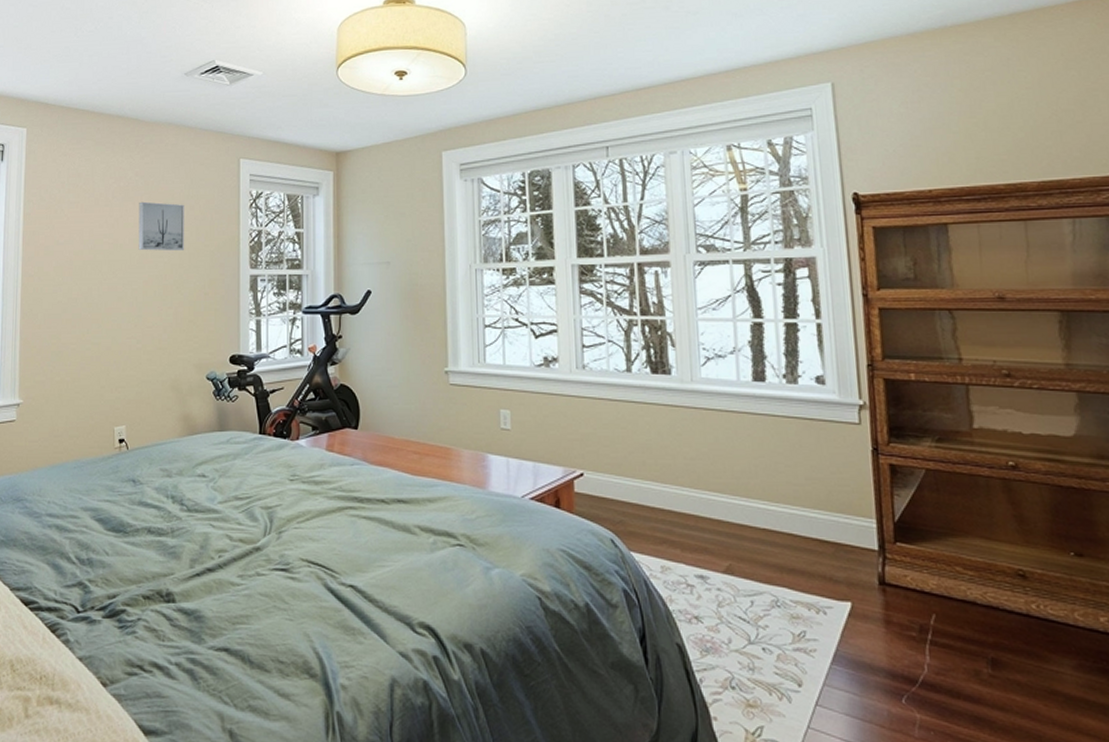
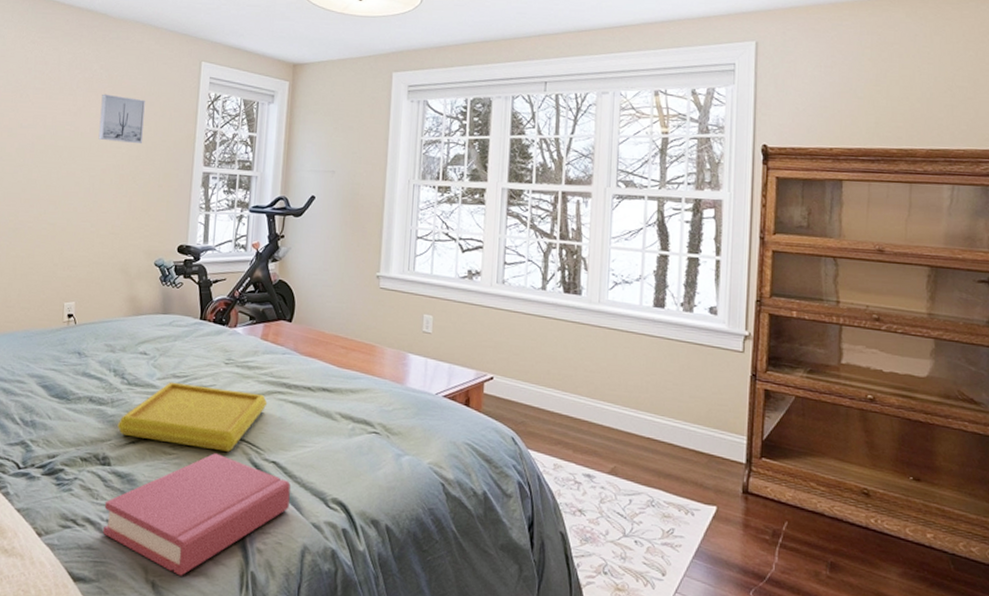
hardback book: none [171,580,372,722] -> present [102,453,291,576]
serving tray: none [179,504,339,578] -> present [117,382,268,452]

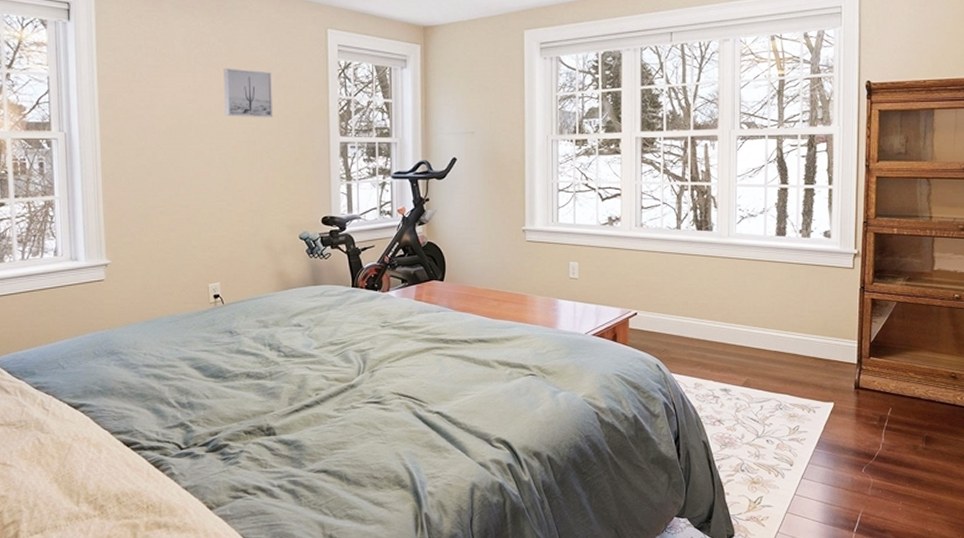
hardback book: present [102,453,291,576] -> none [274,411,456,526]
serving tray: present [117,382,268,452] -> none [278,349,427,409]

